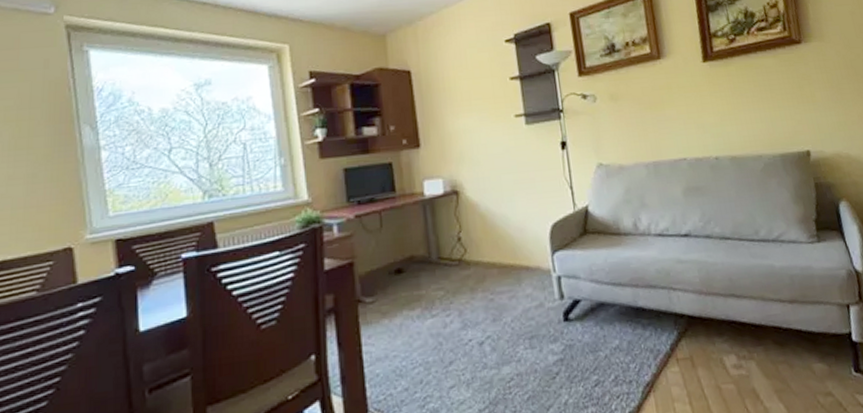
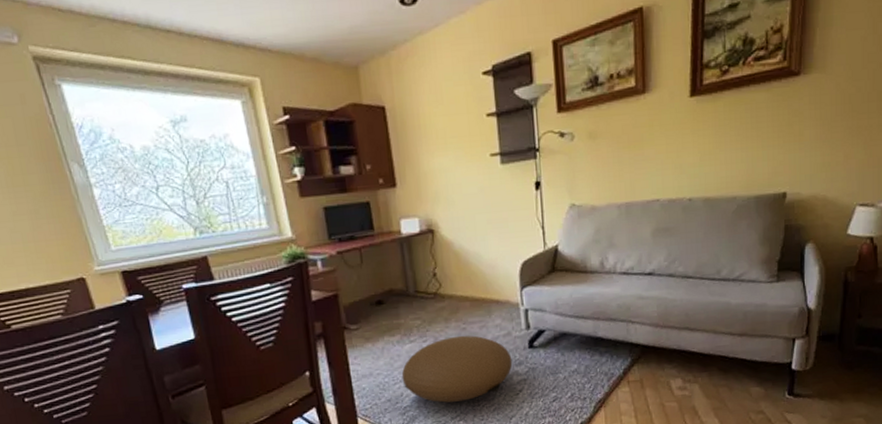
pouf: none [421,307,547,391] -> present [401,335,513,403]

